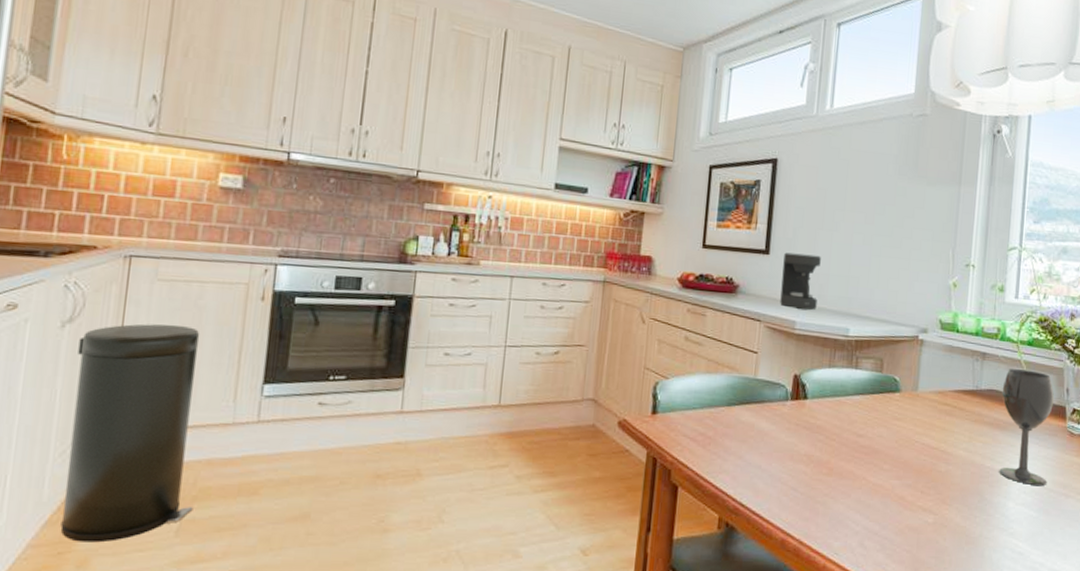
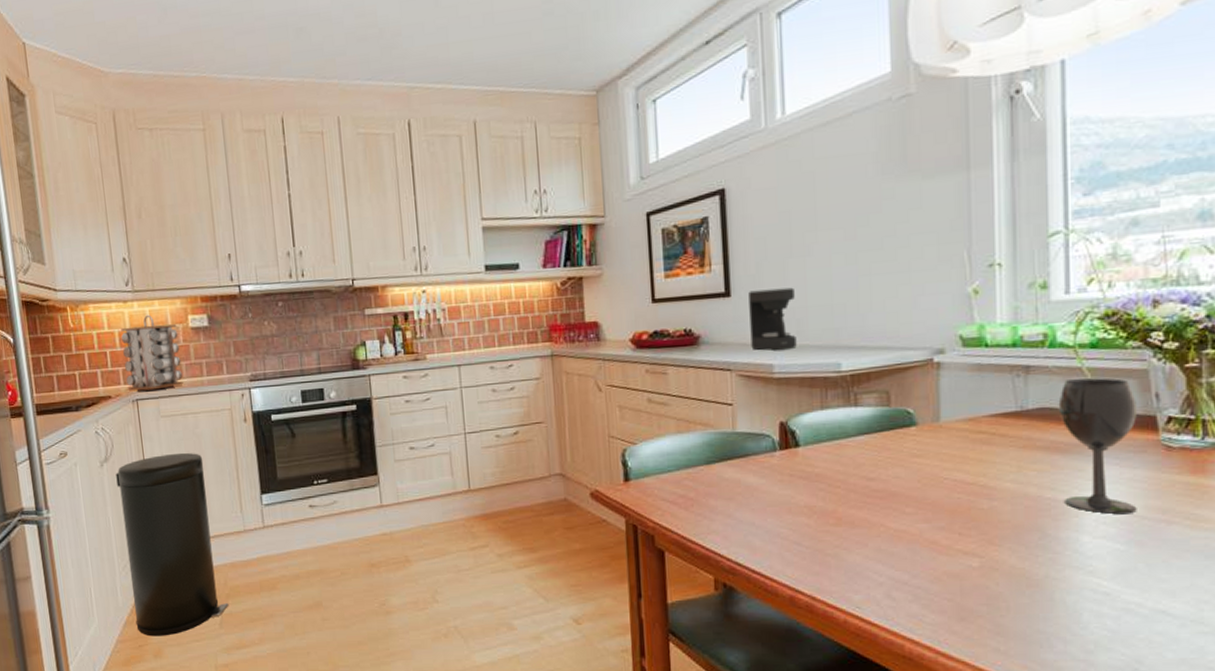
spice rack: none [121,163,203,250] -> present [121,314,184,392]

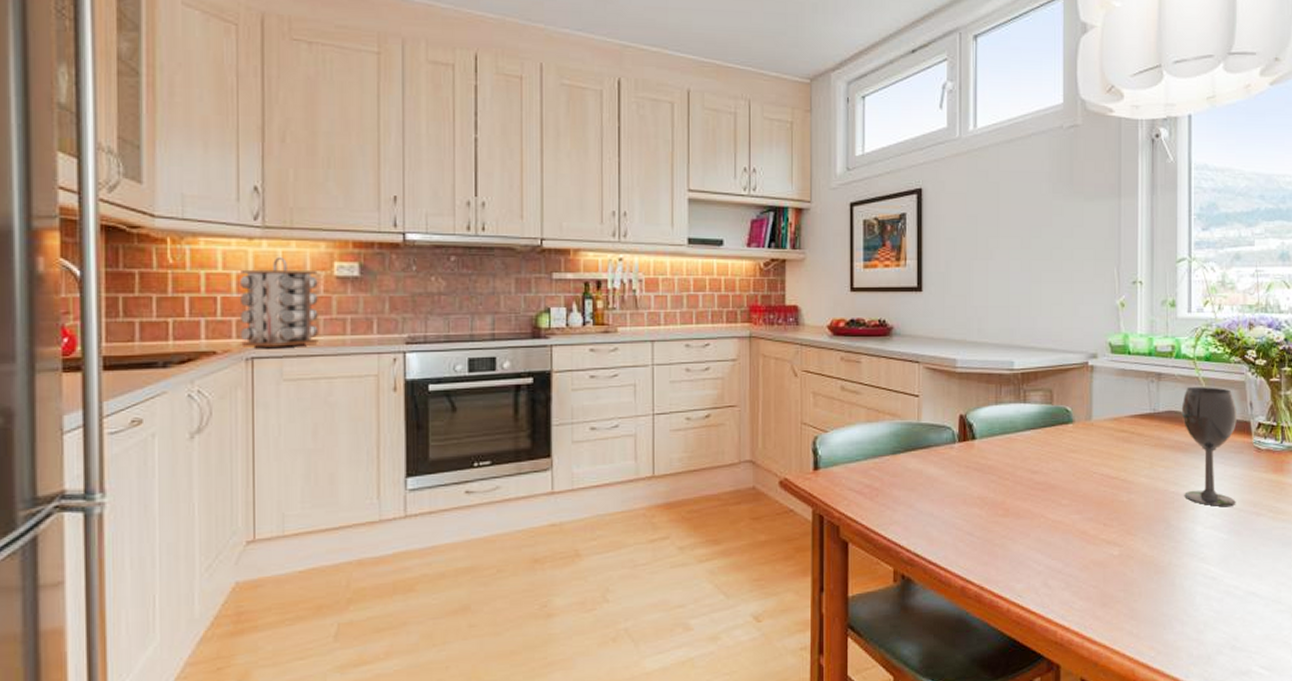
pedal bin: present [116,452,229,637] -> none [211,425,350,656]
coffee maker: present [748,287,797,351] -> none [938,287,977,346]

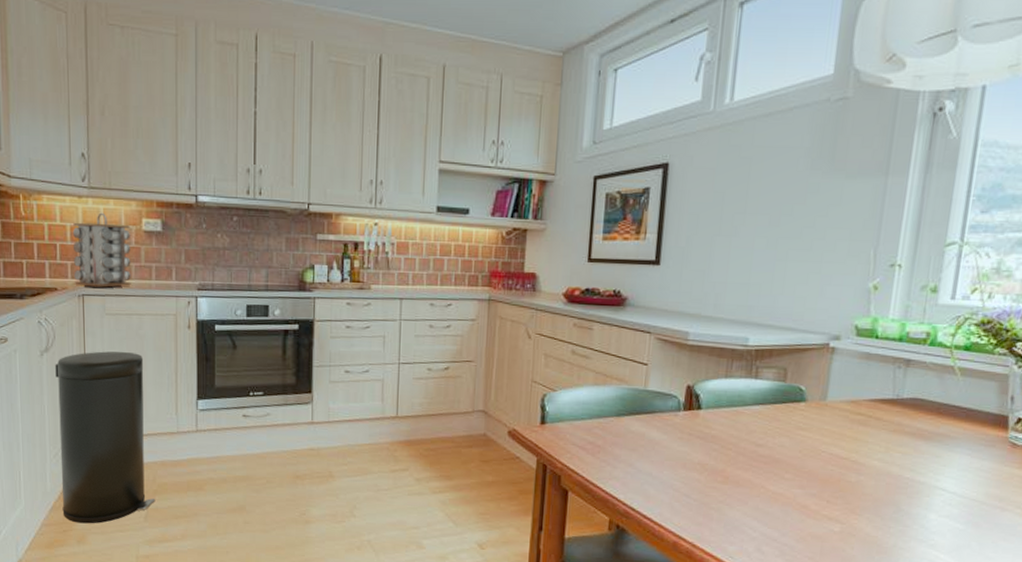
pedal bin: none [211,425,350,656] -> present [55,351,156,524]
wine glass: present [1181,387,1237,506] -> none [920,376,995,498]

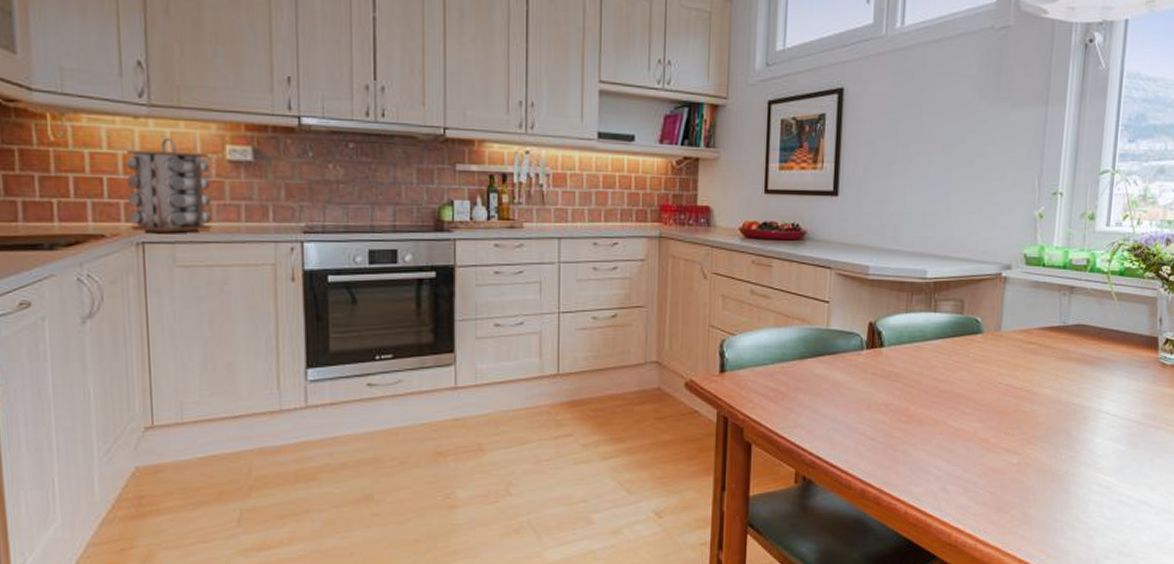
pedal bin: present [55,351,156,524] -> none [104,312,252,538]

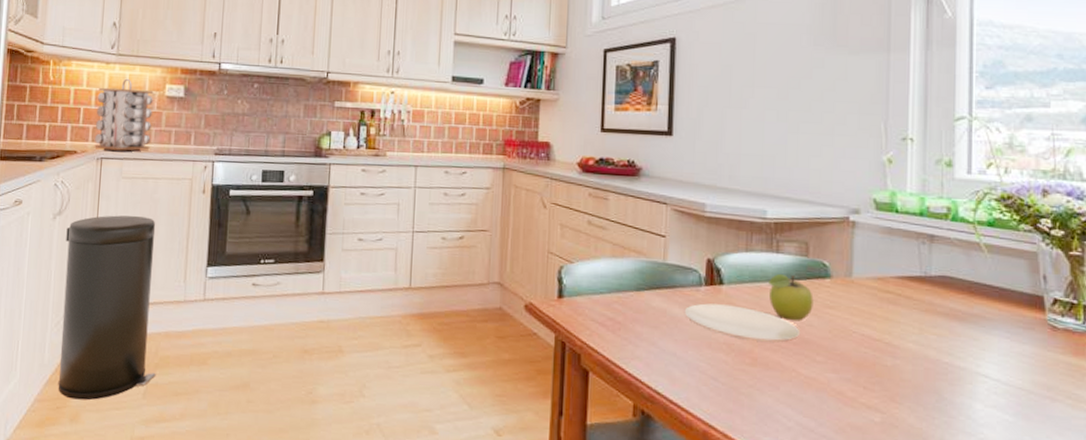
pedal bin: none [104,312,252,538] -> present [58,215,156,400]
plate: none [845,366,953,399] -> present [684,303,801,343]
fruit: none [926,332,966,377] -> present [768,273,814,322]

